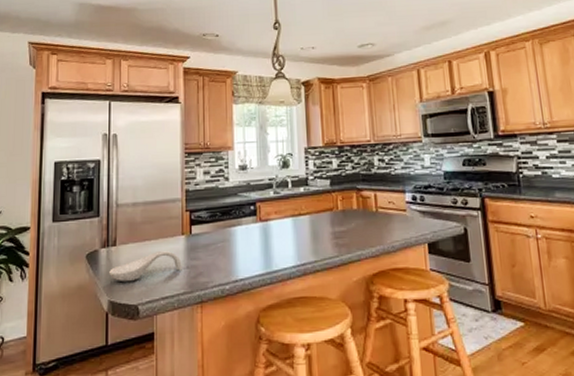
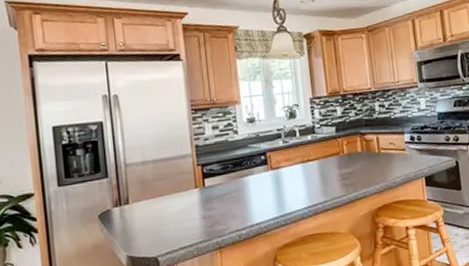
spoon rest: present [109,250,182,283] -> none [125,204,198,238]

